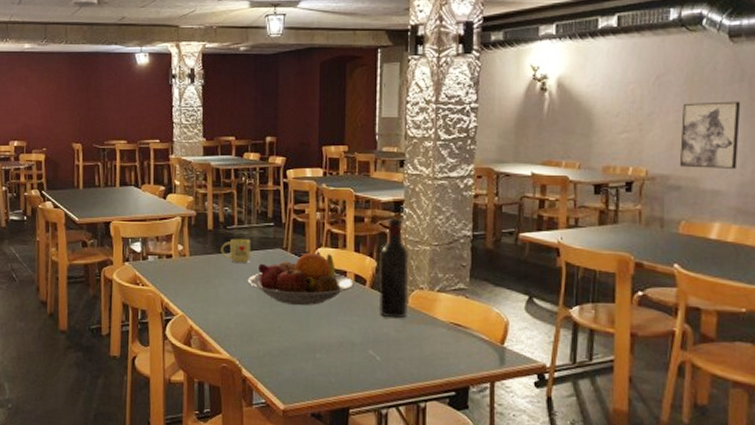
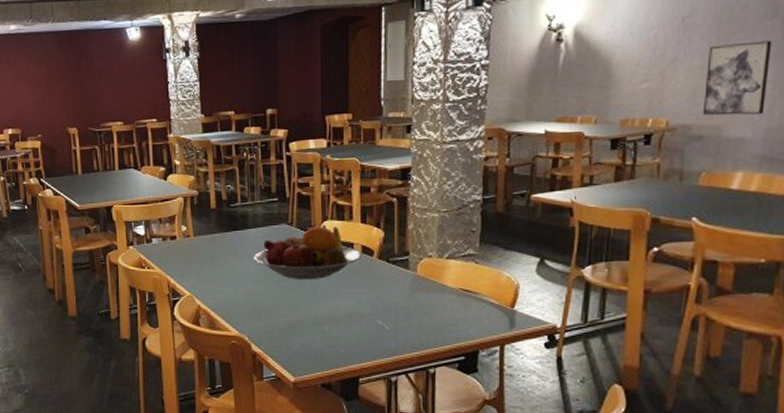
mug: present [221,238,251,264] -> none [225,215,255,241]
wine bottle: present [378,217,409,319] -> none [386,185,417,288]

